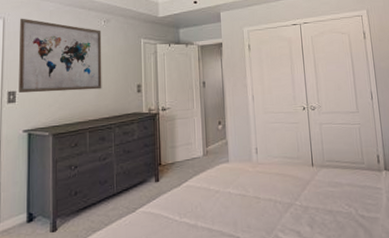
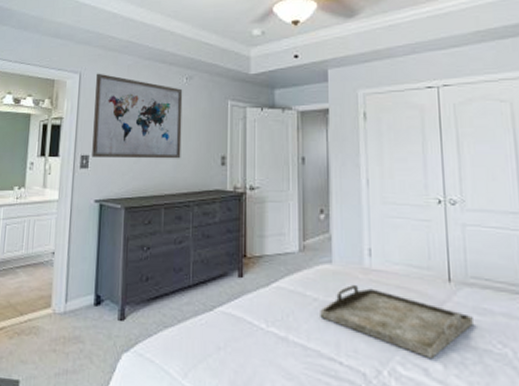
serving tray: none [221,177,329,224] -> present [320,285,473,360]

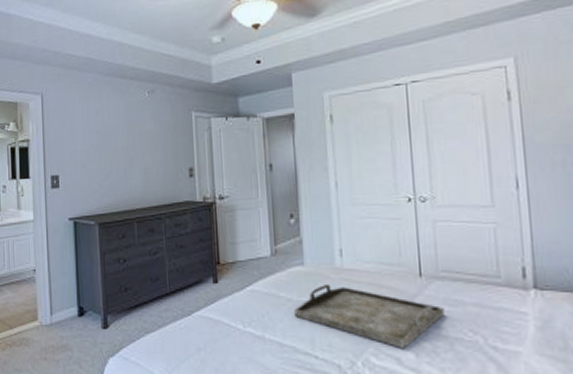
wall art: present [92,73,183,159] -> none [58,92,149,177]

